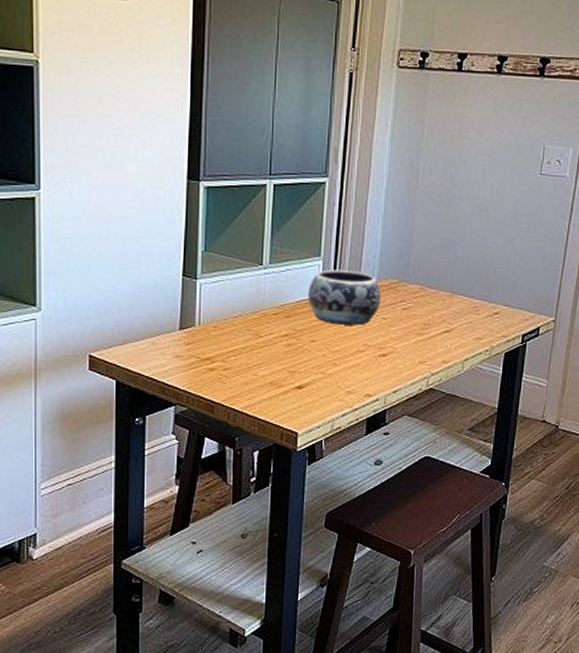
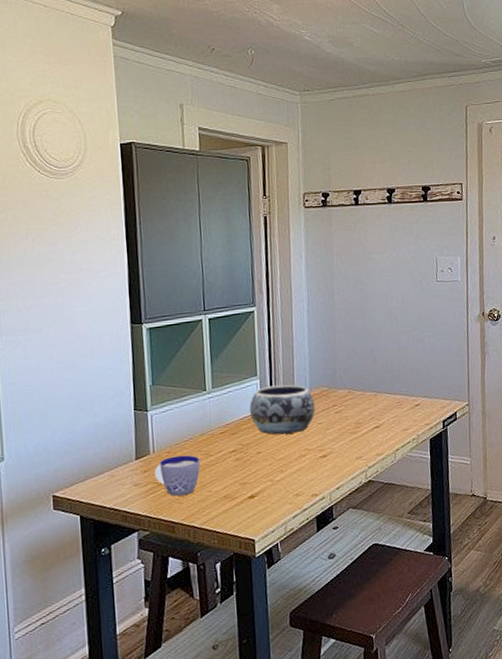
cup: none [199,332,248,375] -> present [155,455,201,496]

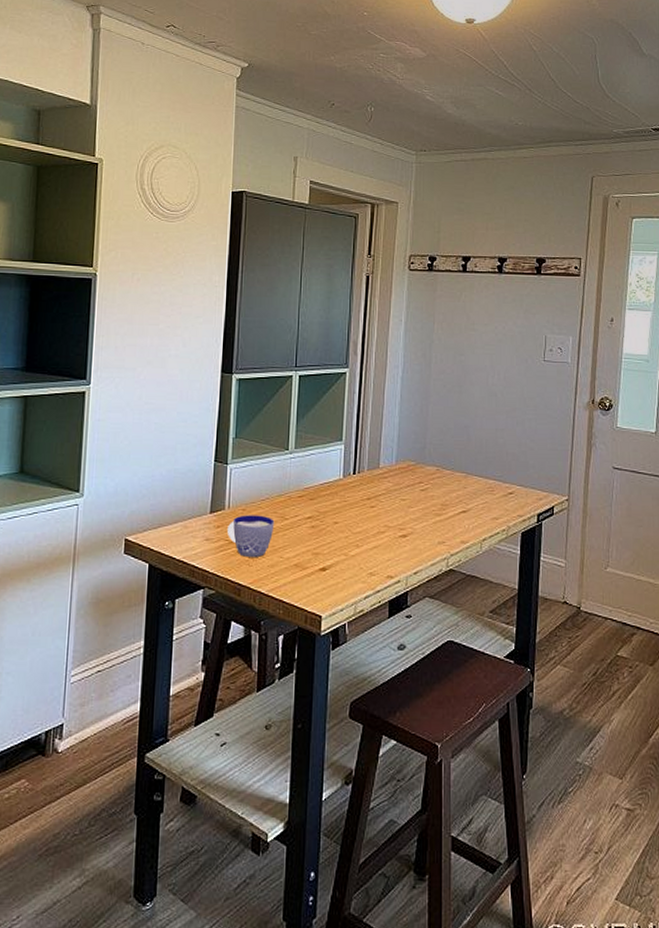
decorative bowl: present [250,384,315,435] -> none [331,453,399,507]

